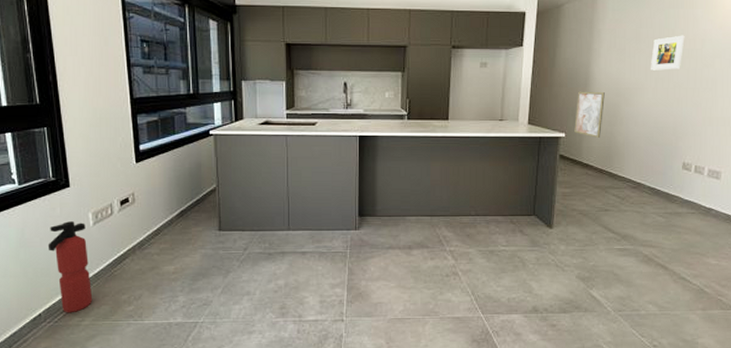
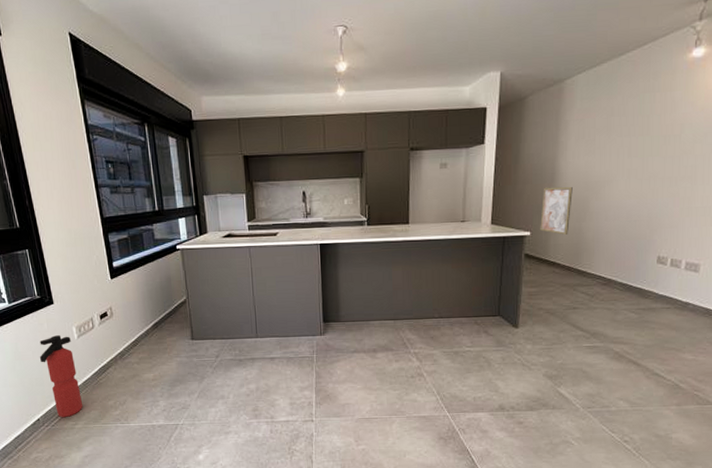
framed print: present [650,35,685,70] -> none [622,121,662,161]

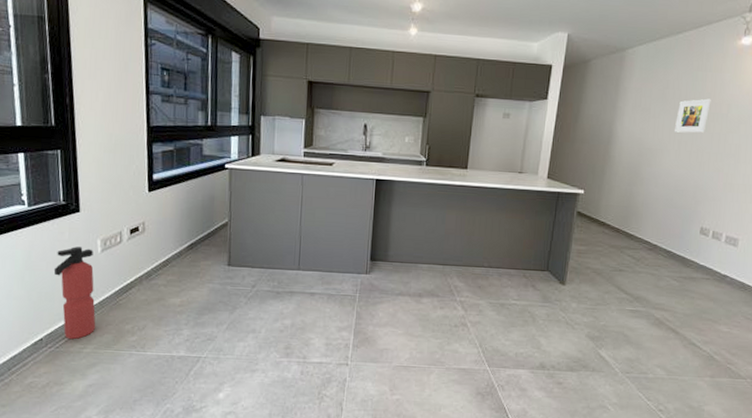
wall art: present [540,186,573,235] -> none [593,148,627,197]
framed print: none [622,121,662,161] -> present [674,98,711,133]

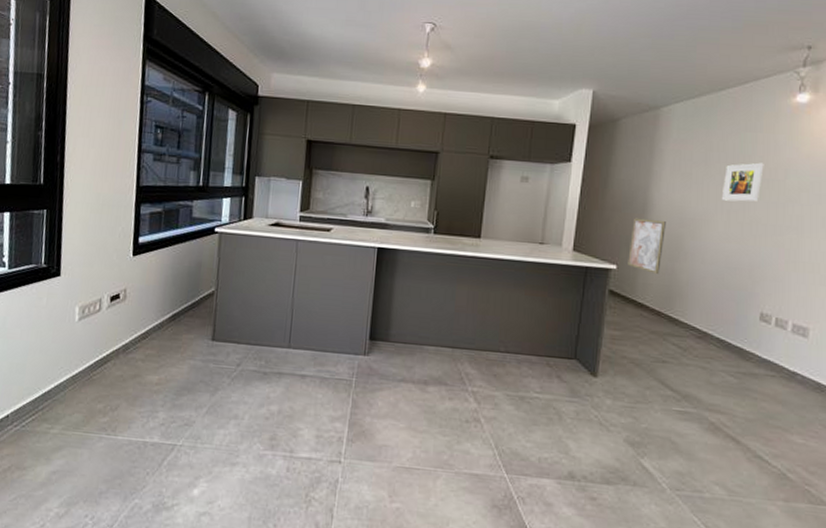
fire extinguisher: present [53,246,96,340] -> none [27,313,71,418]
wall art: none [593,148,627,197] -> present [628,218,666,274]

